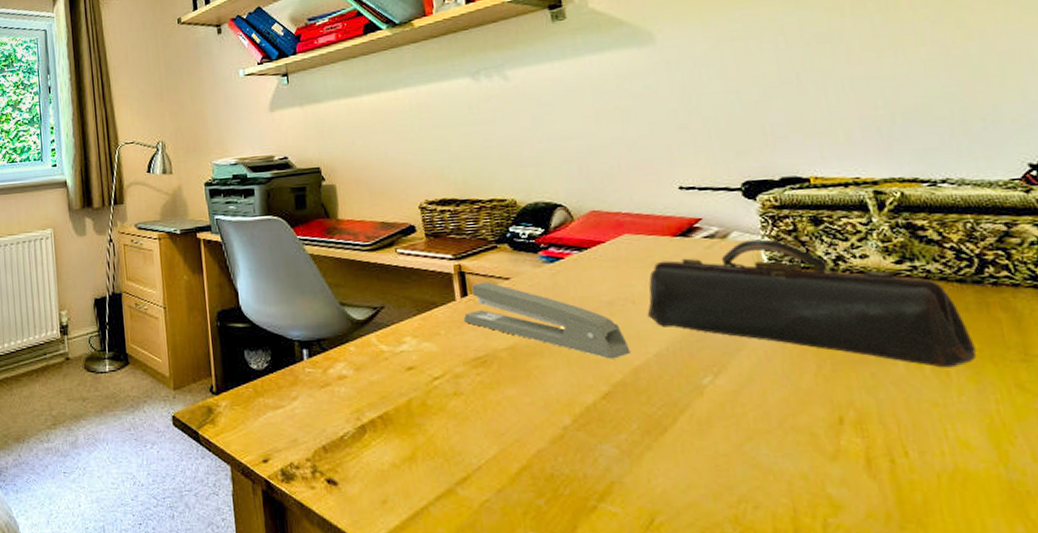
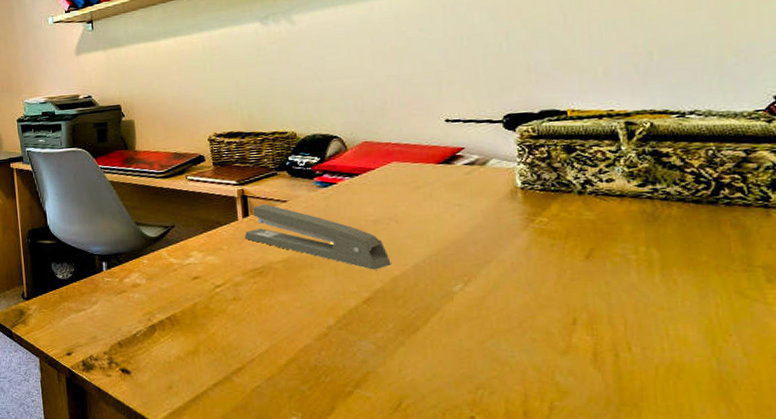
pencil case: present [647,239,977,368] -> none [408,165,704,277]

